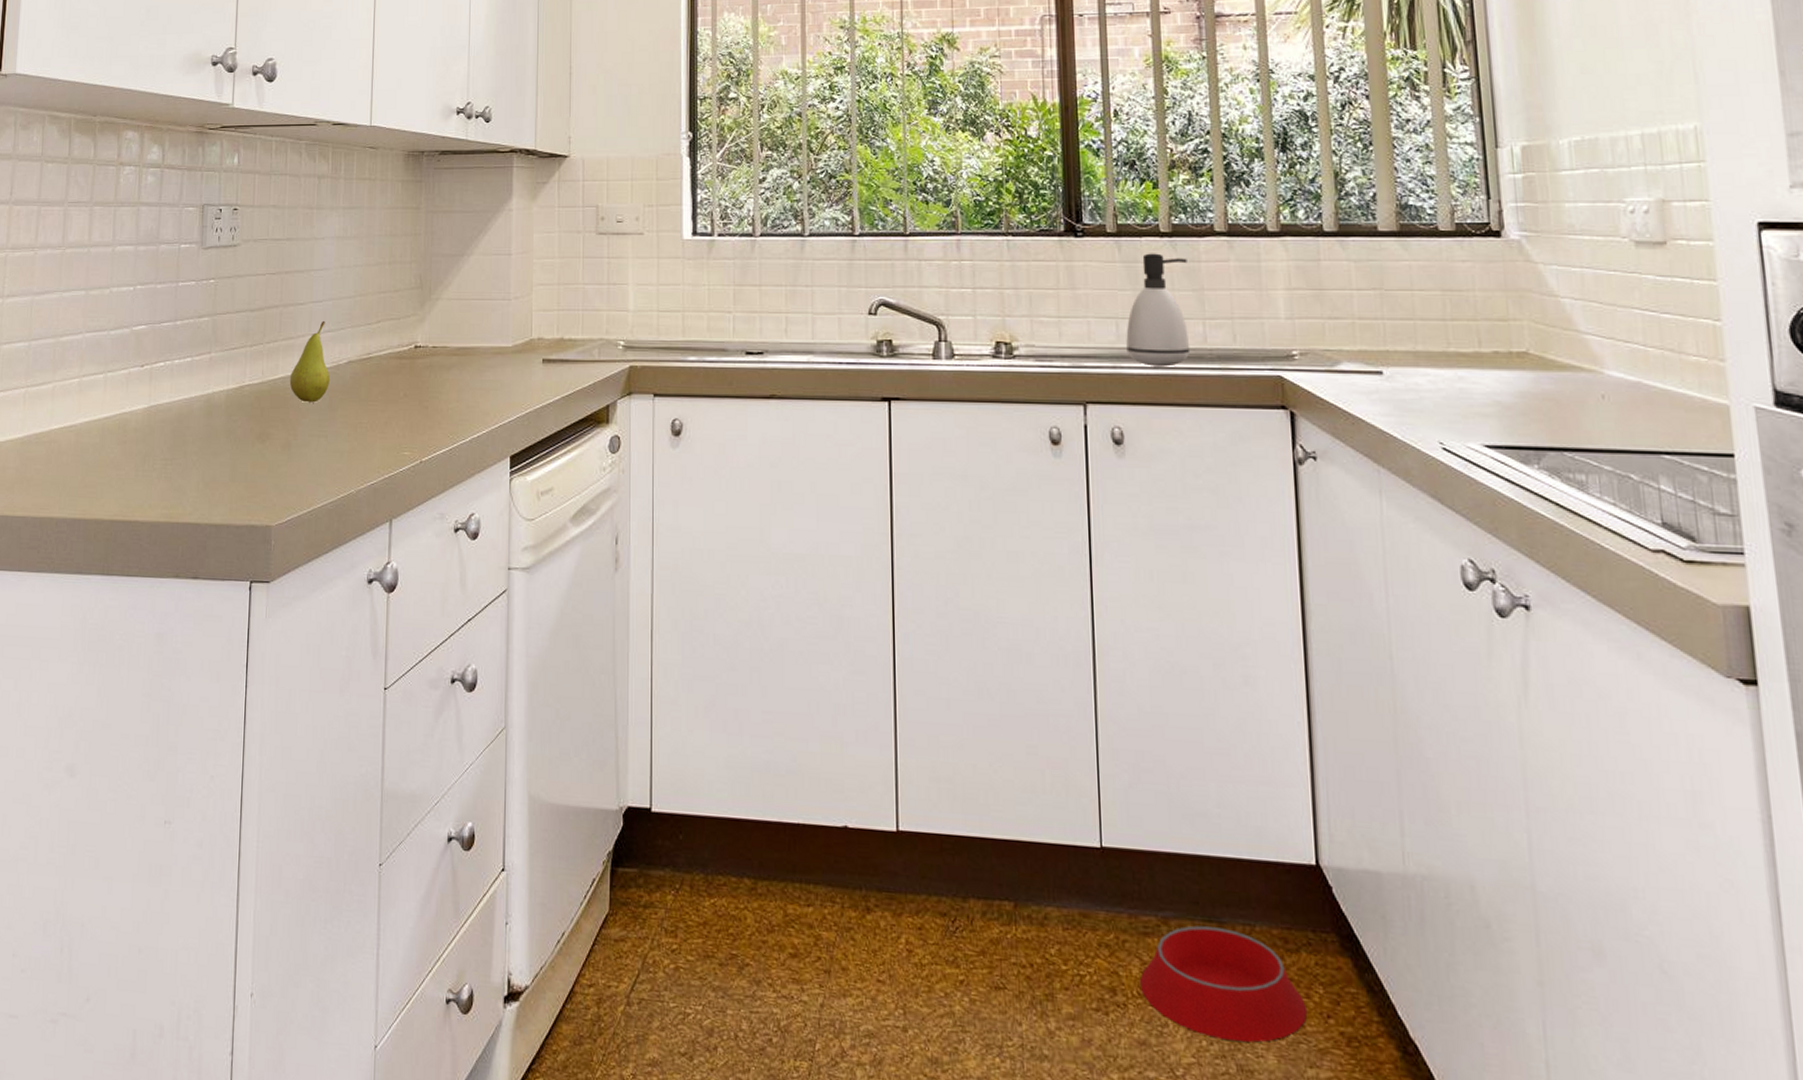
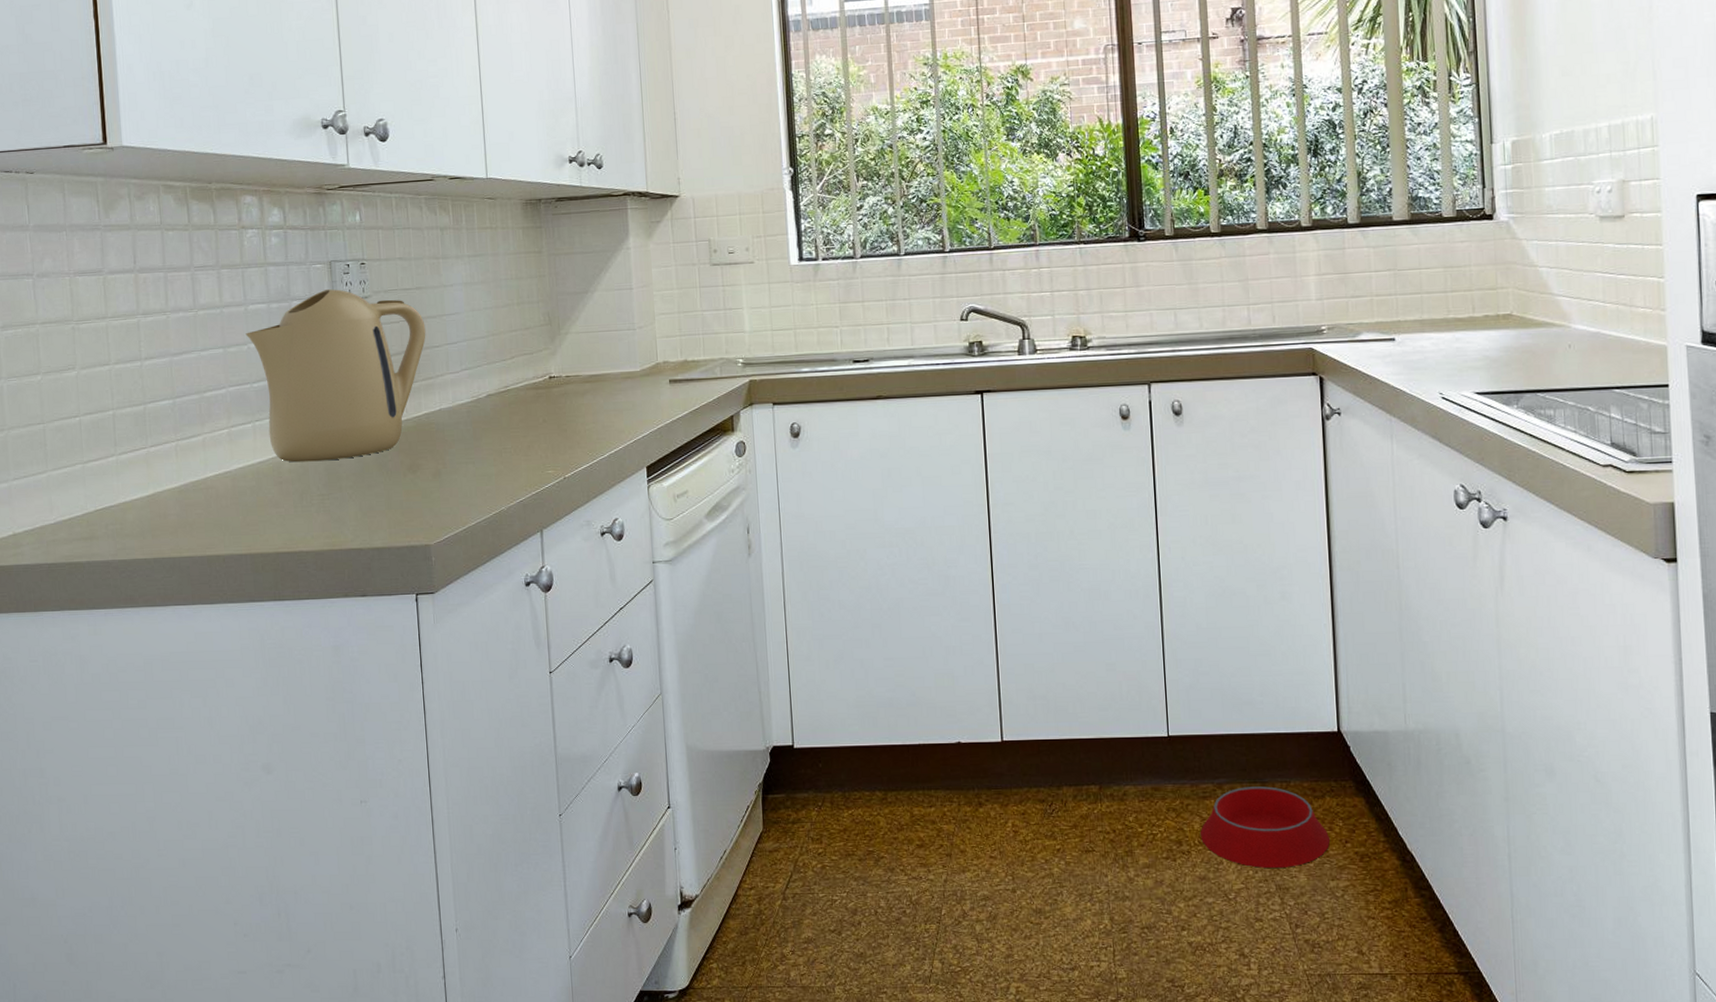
kettle: none [109,235,292,422] -> present [245,289,426,463]
fruit: present [289,320,330,403] -> none [433,360,472,435]
soap dispenser: present [1126,253,1191,367] -> none [1183,251,1237,348]

